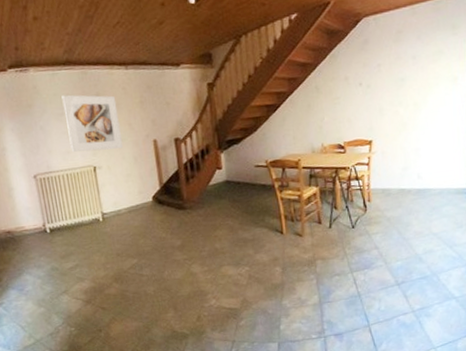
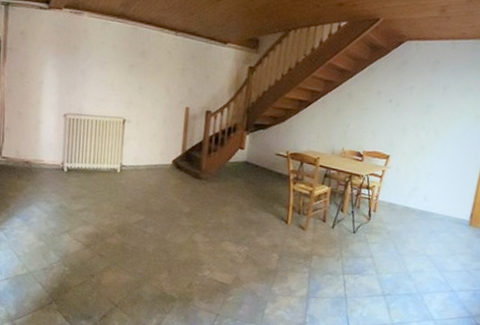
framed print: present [61,95,123,152] -> none [105,45,160,108]

